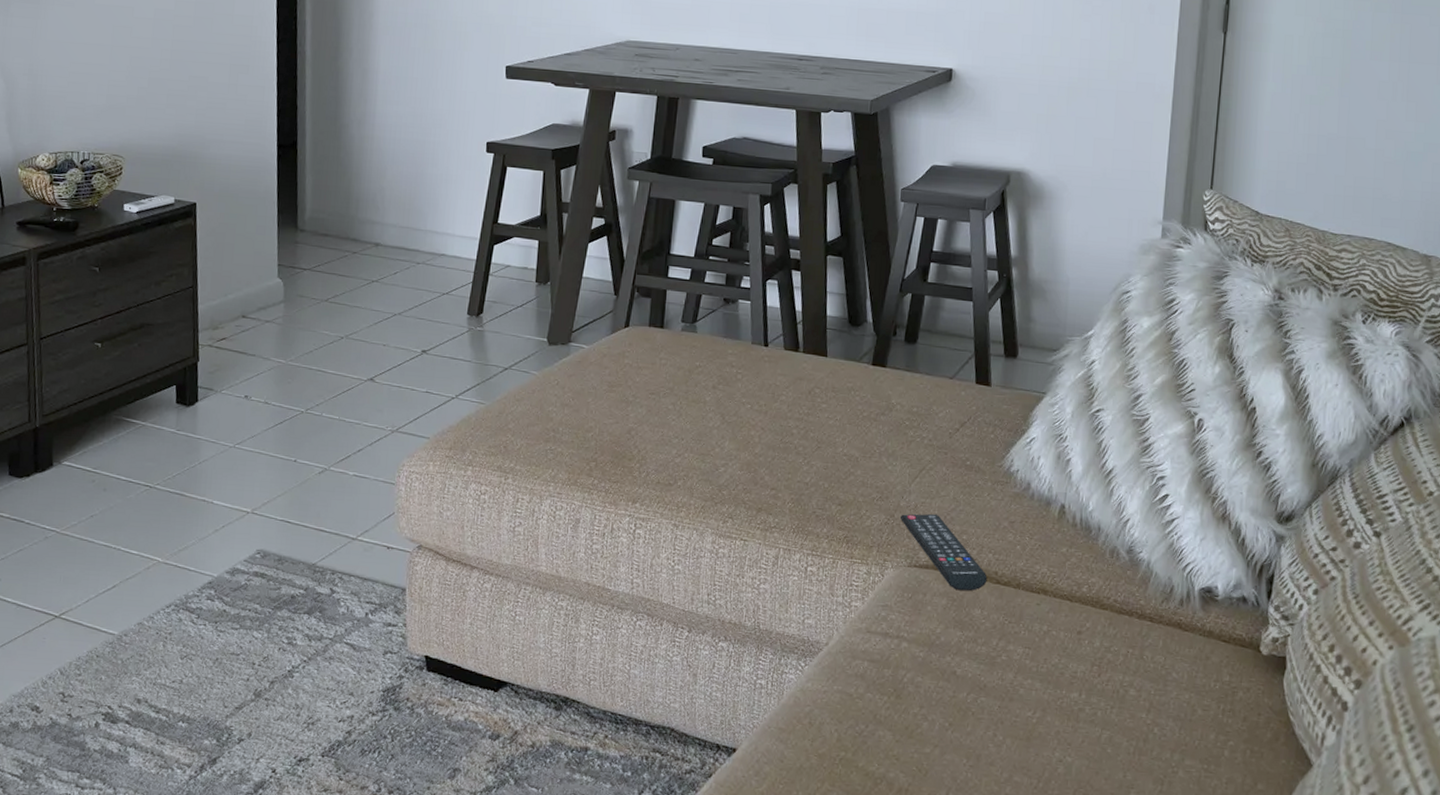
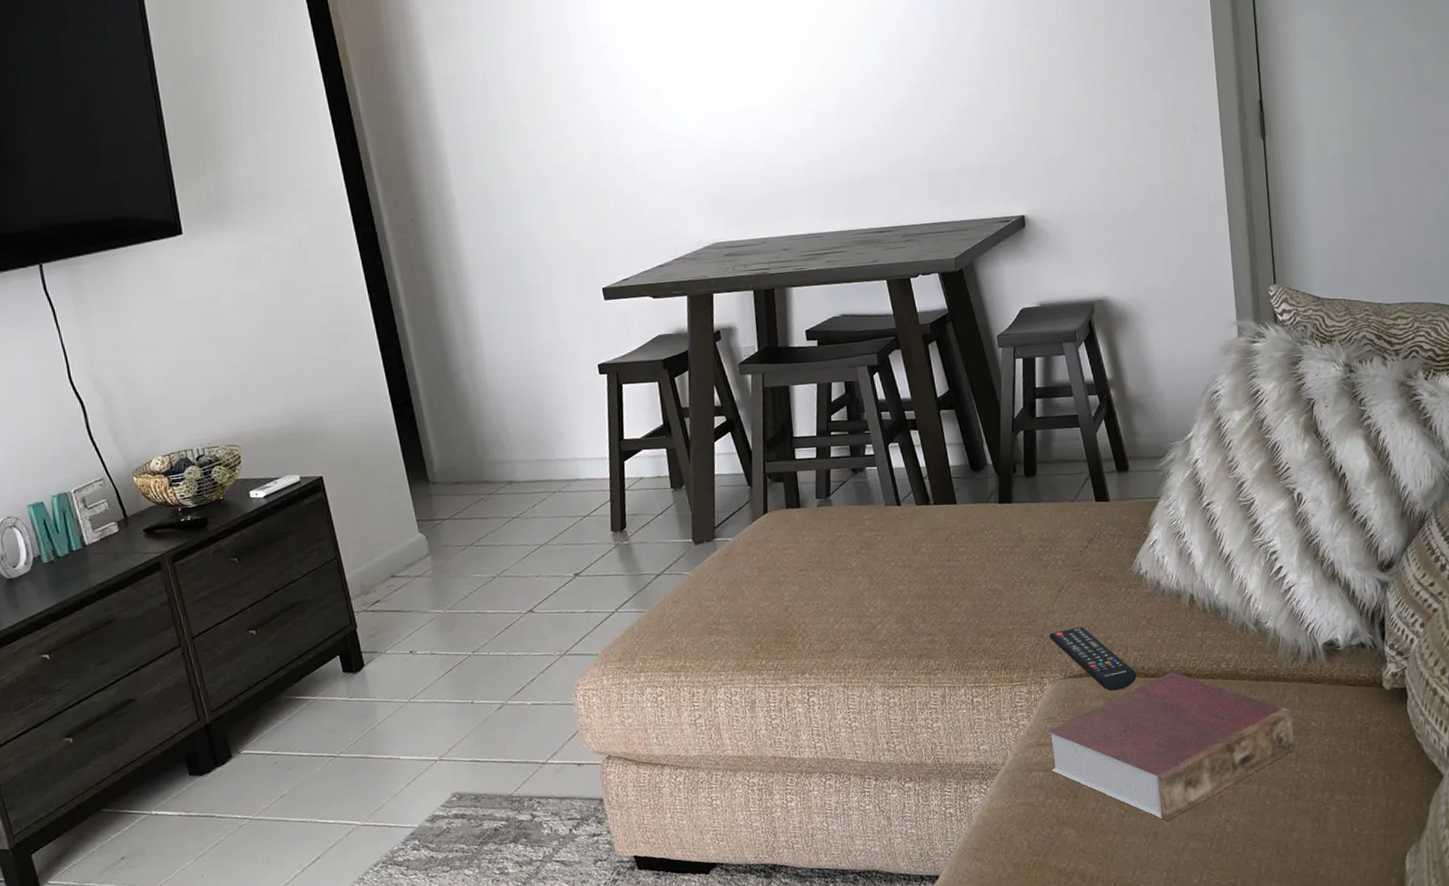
book: none [878,584,1152,745] -> present [1047,672,1295,821]

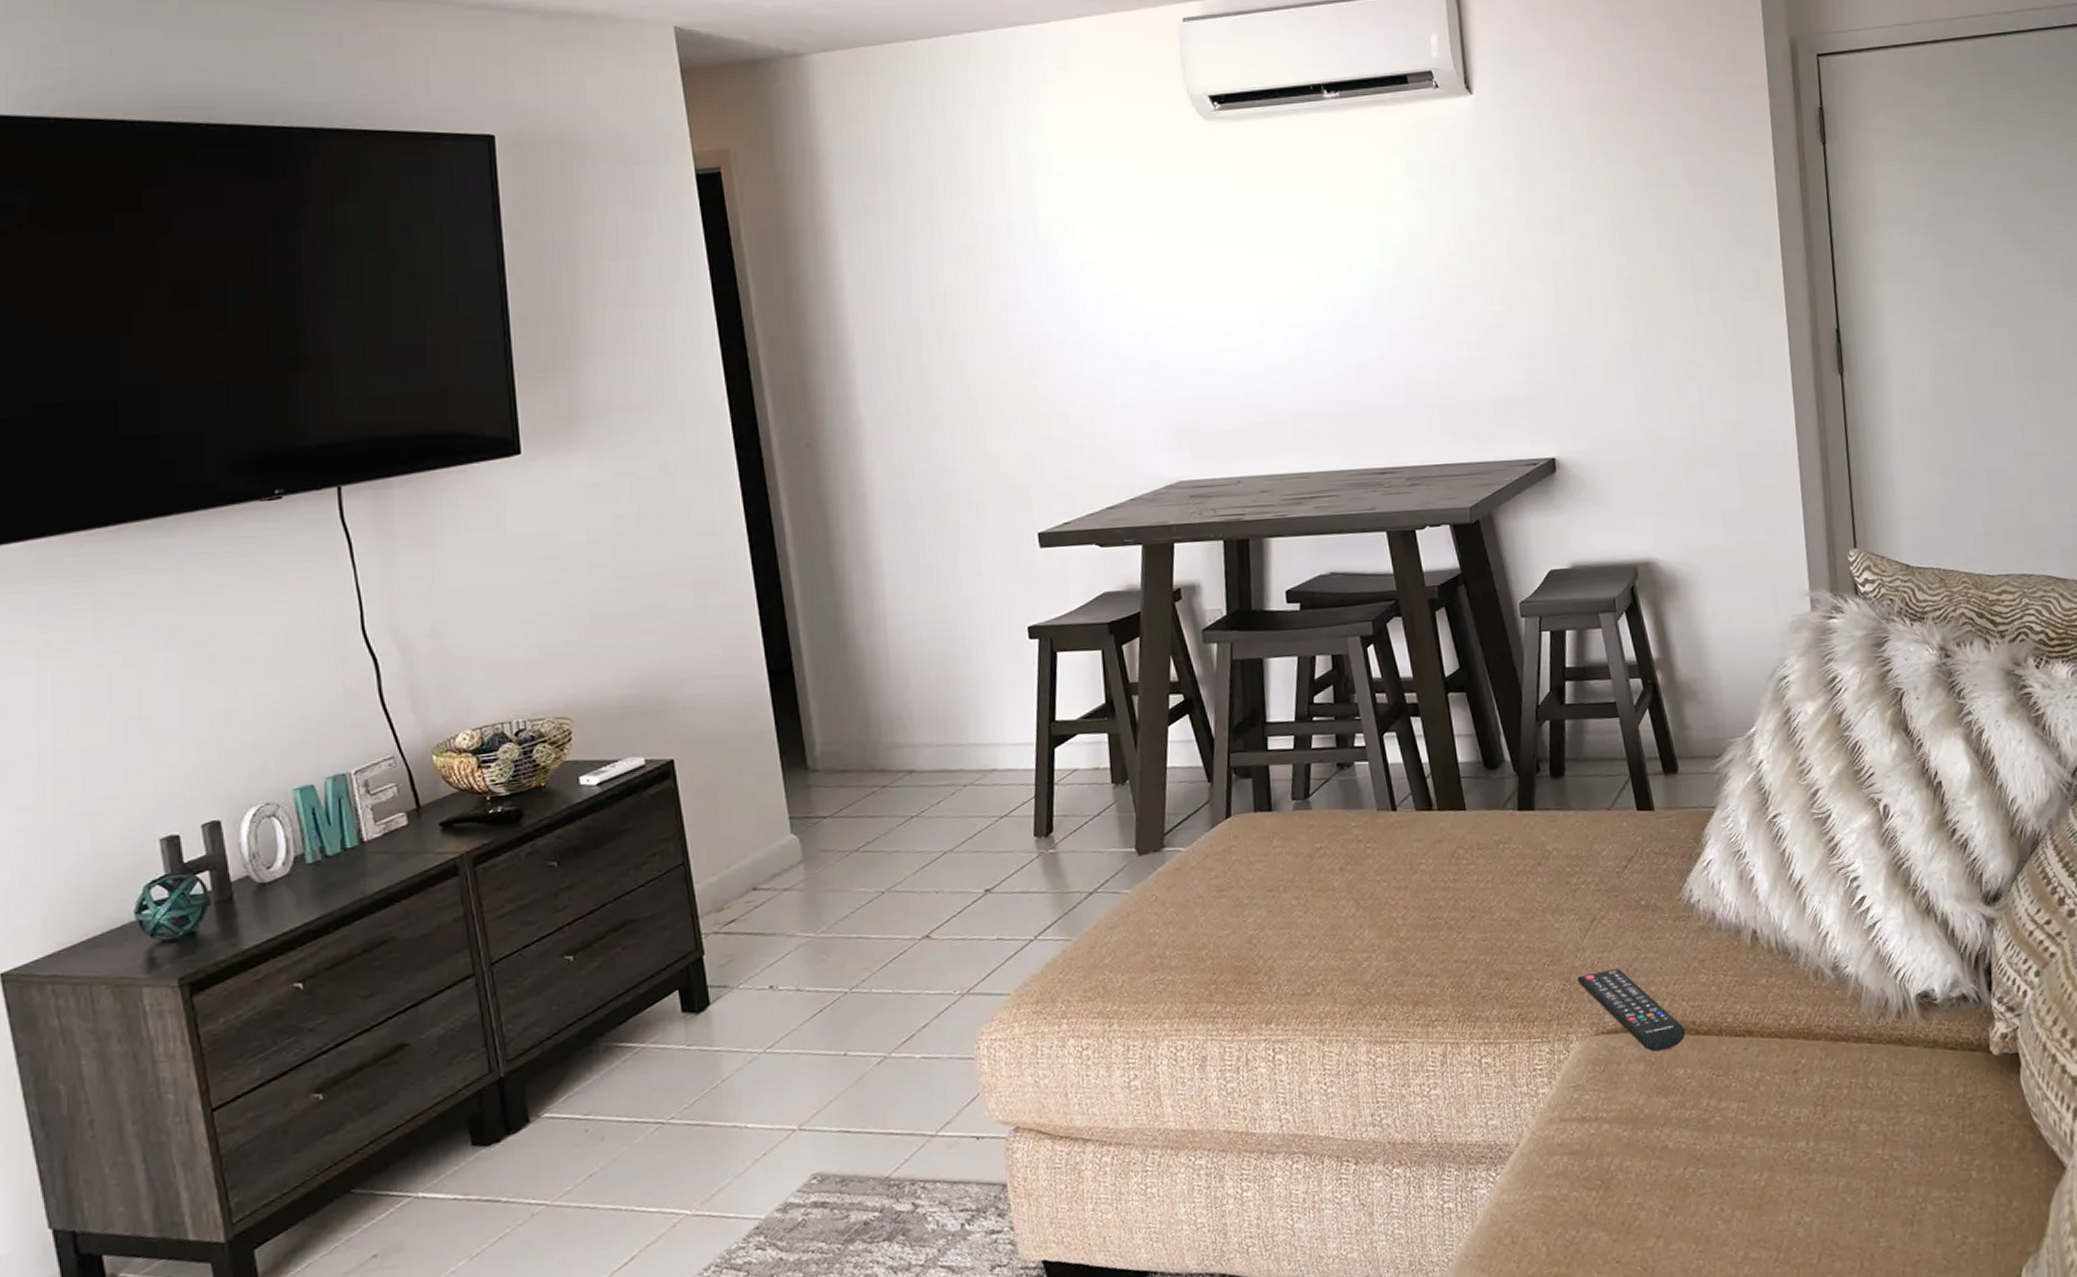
book: present [1047,672,1295,821] -> none [1574,1028,1882,1222]

